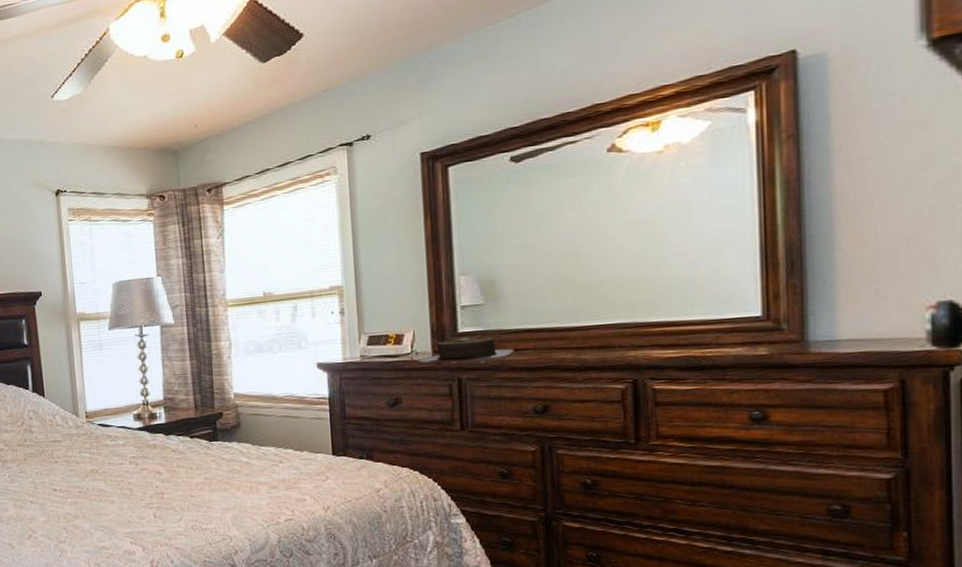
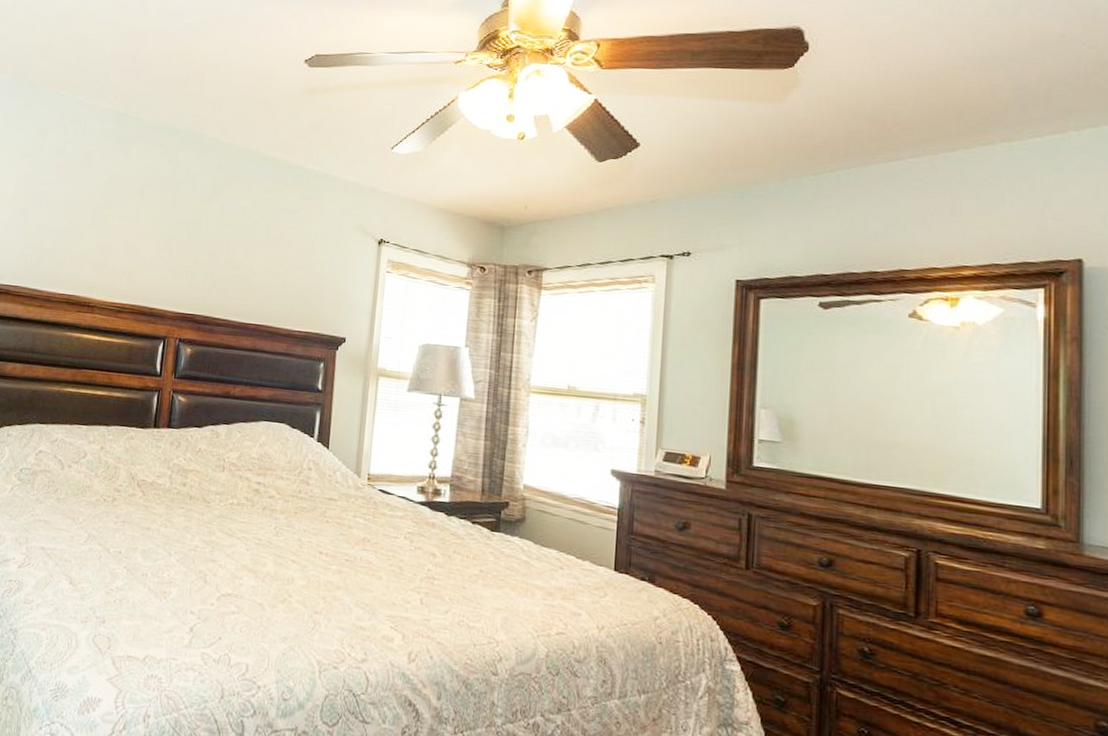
jewelry box: present [418,337,514,364] -> none [711,471,805,504]

